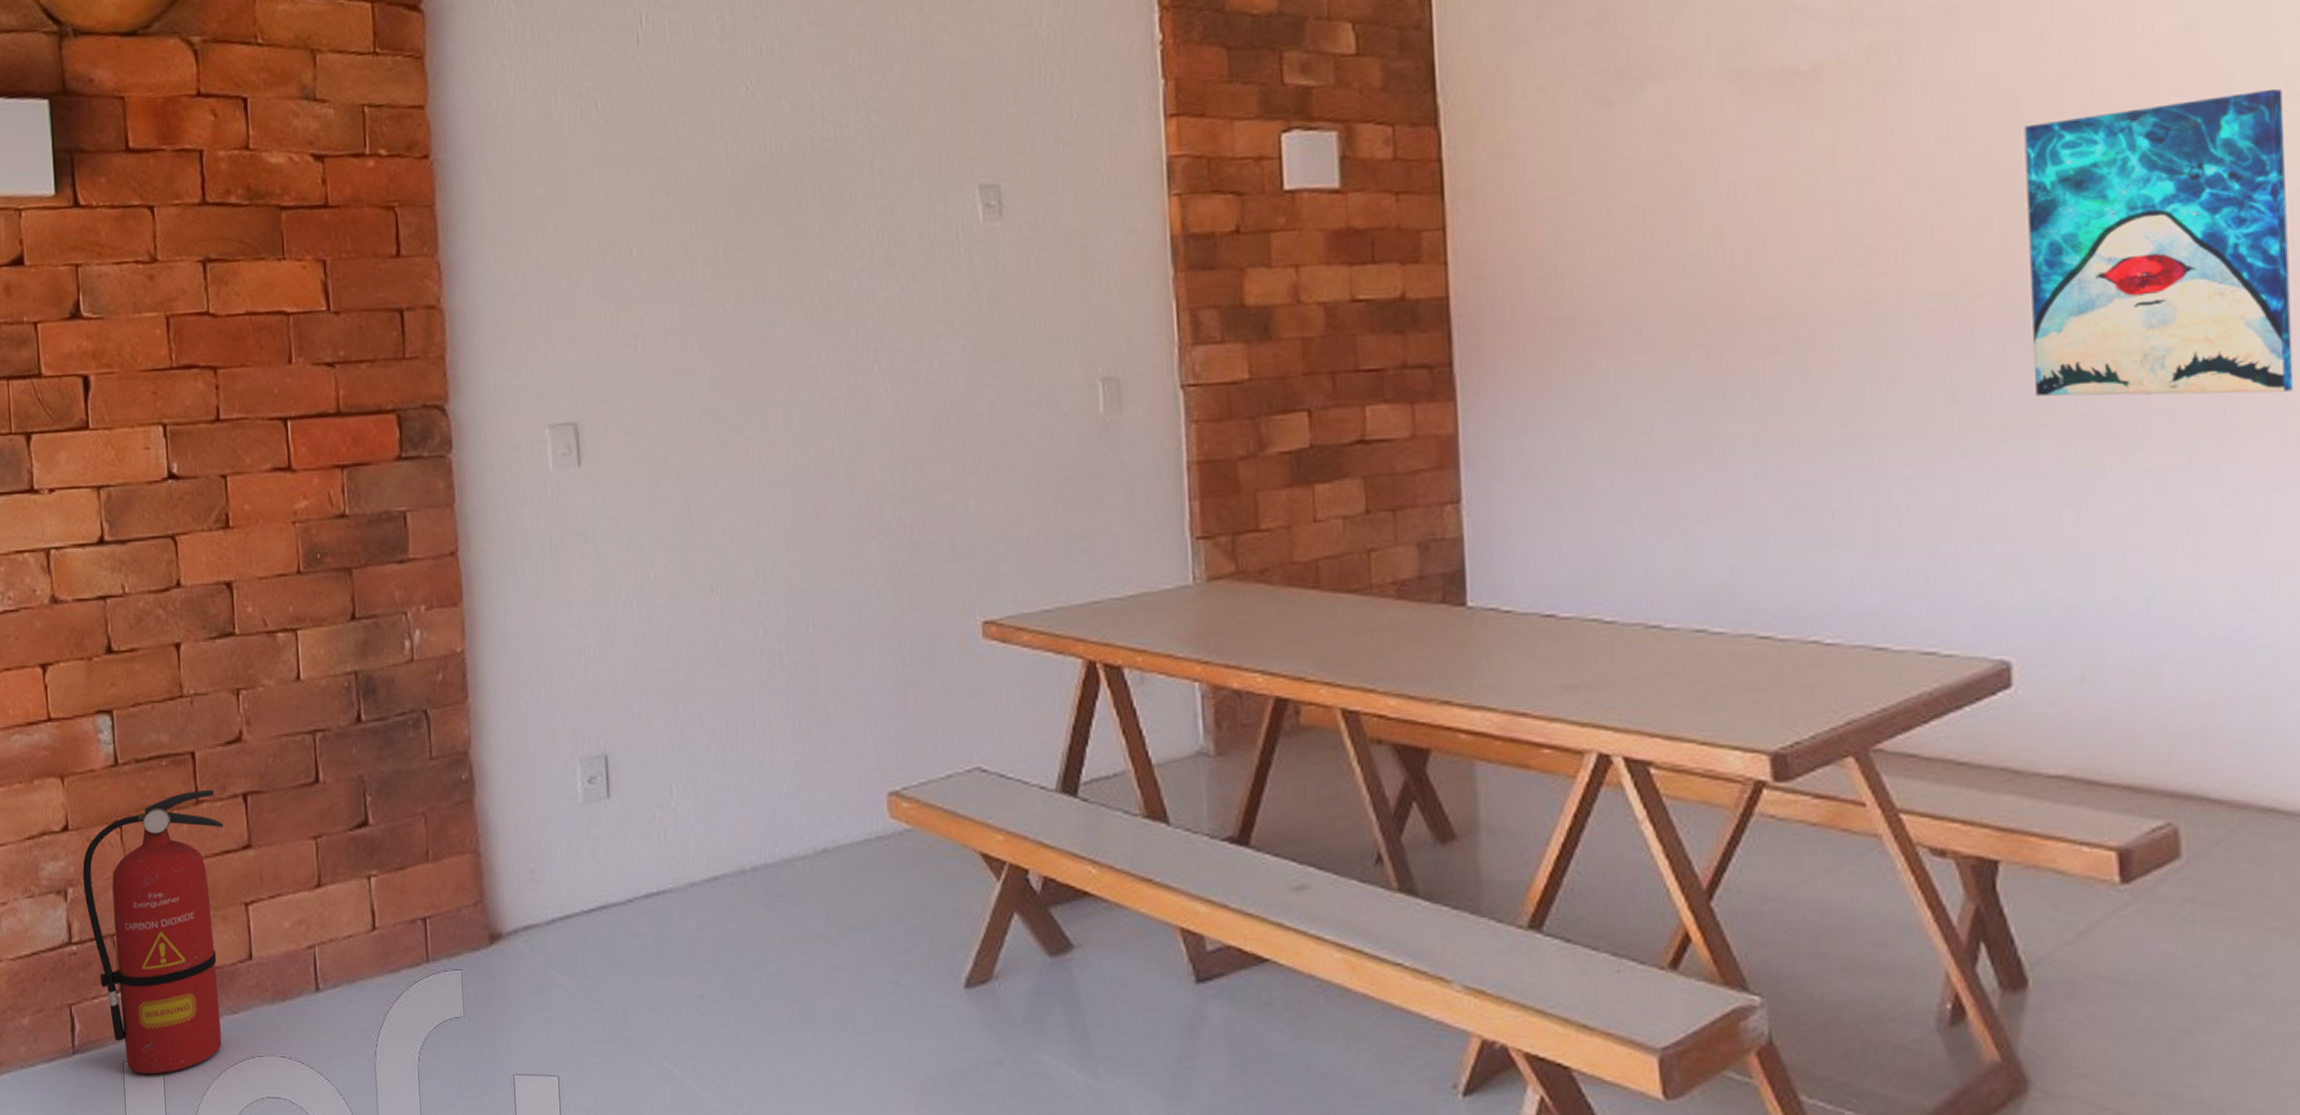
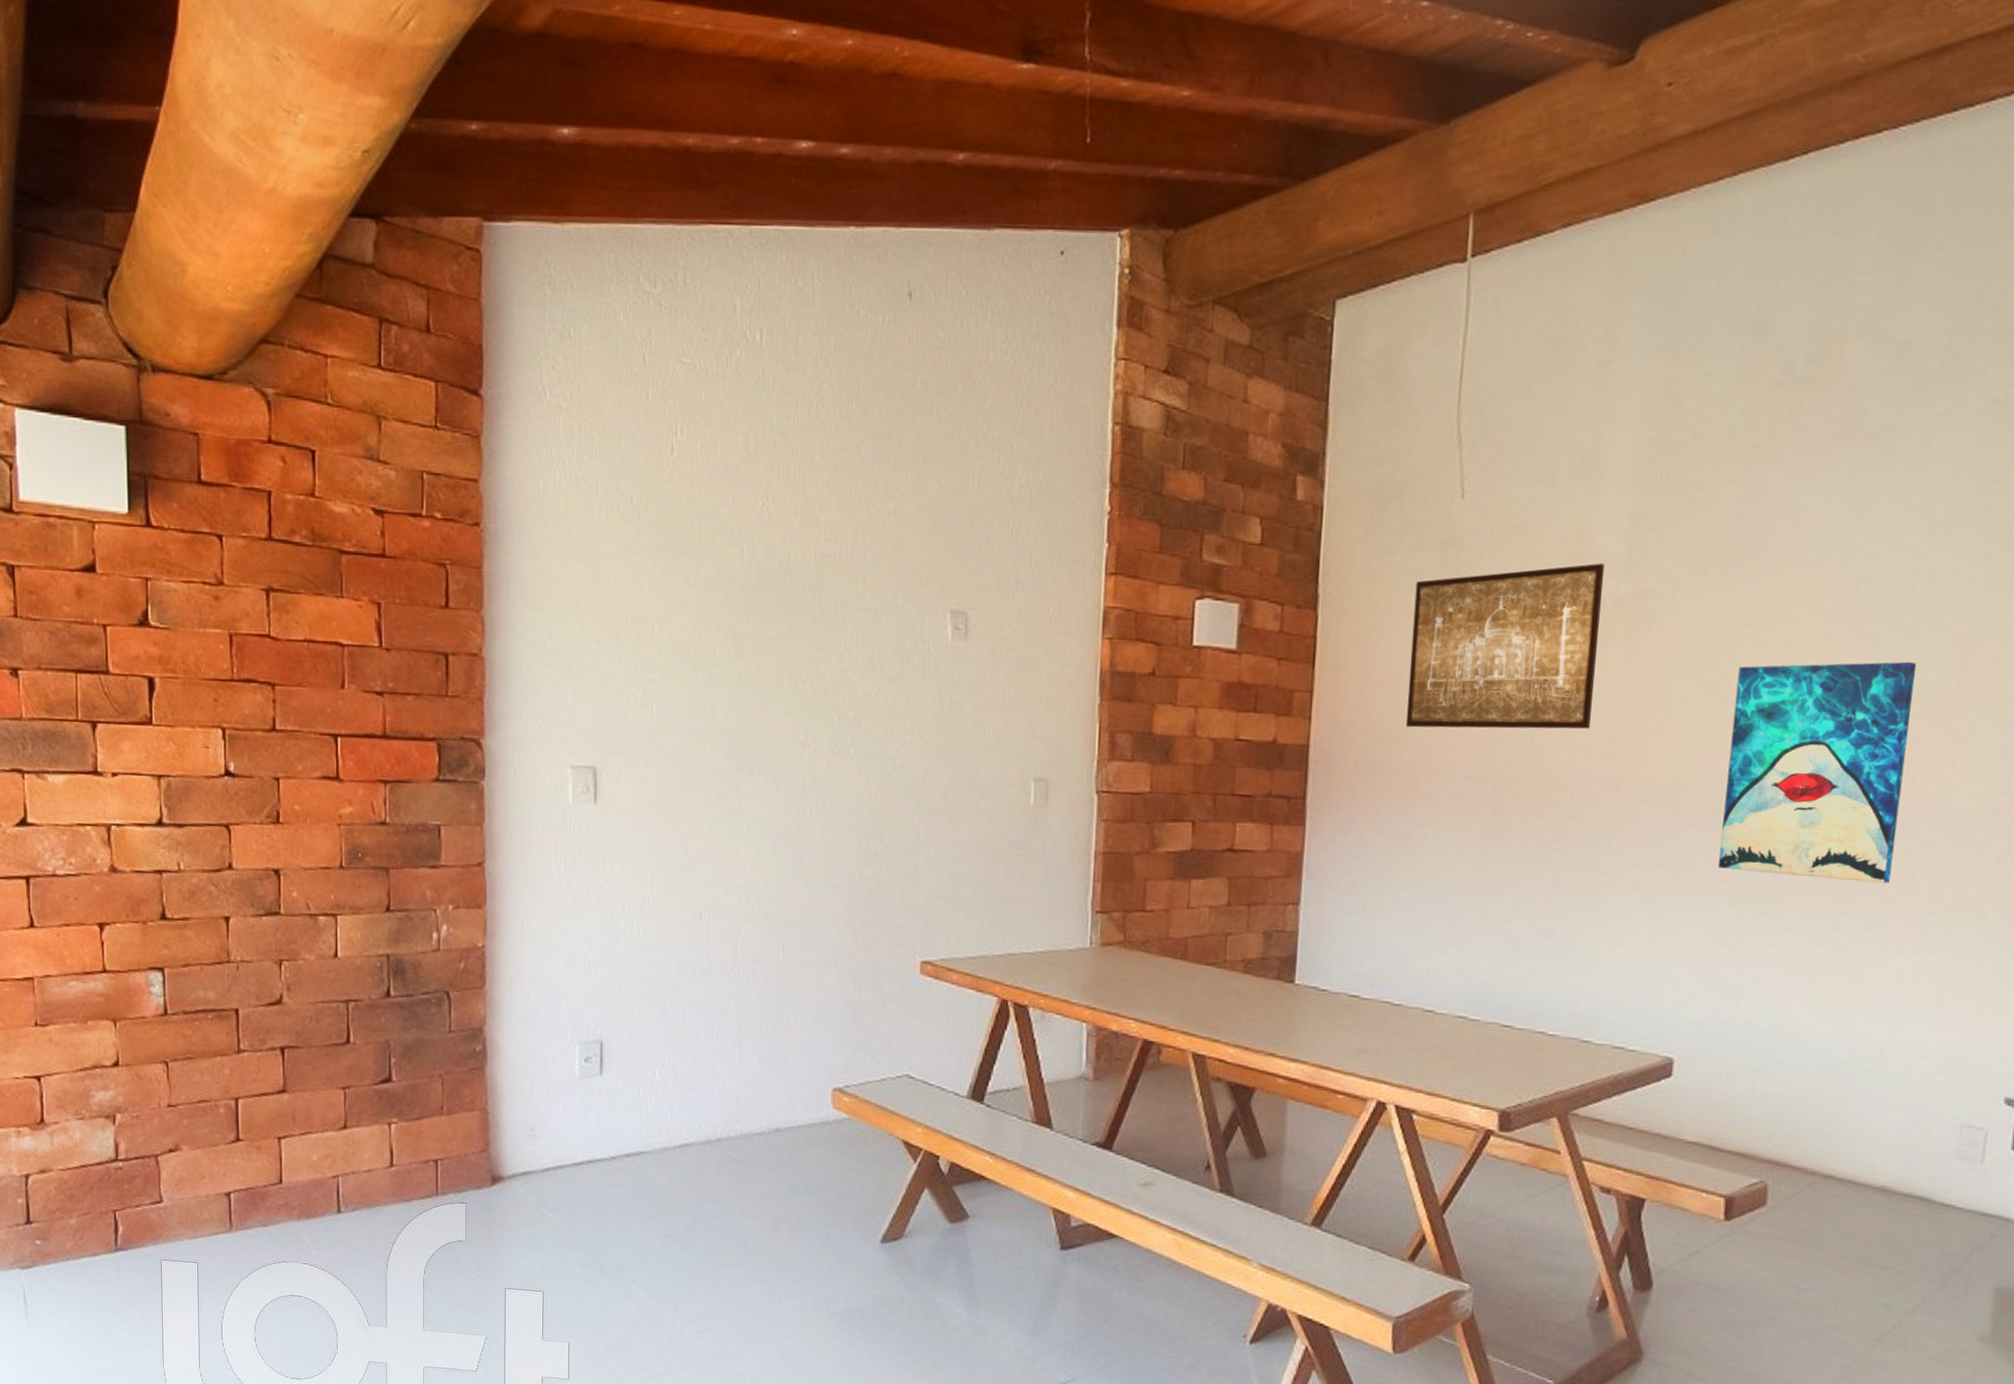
fire extinguisher: present [82,789,224,1075] -> none [130,1041,262,1272]
wall art: none [1564,17,1825,259] -> present [1405,563,1604,729]

